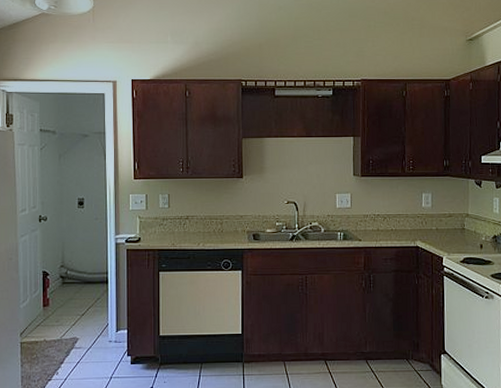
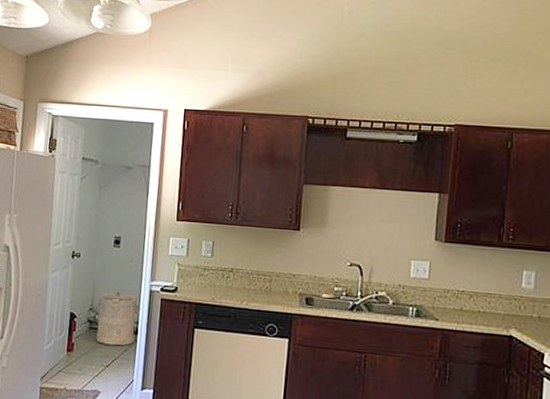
laundry hamper: none [68,247,110,296] -> present [96,291,142,346]

